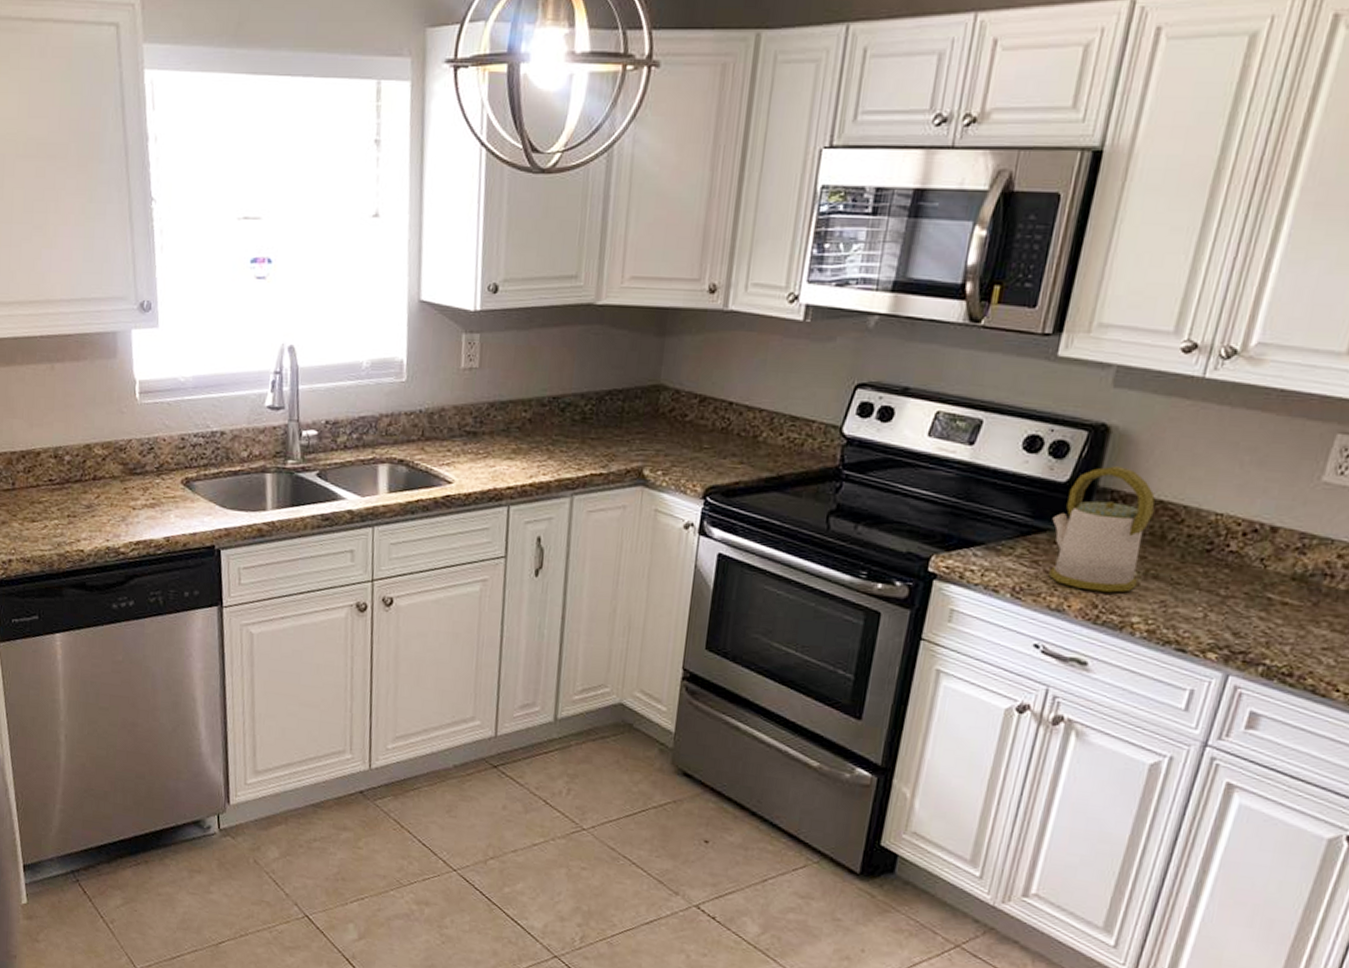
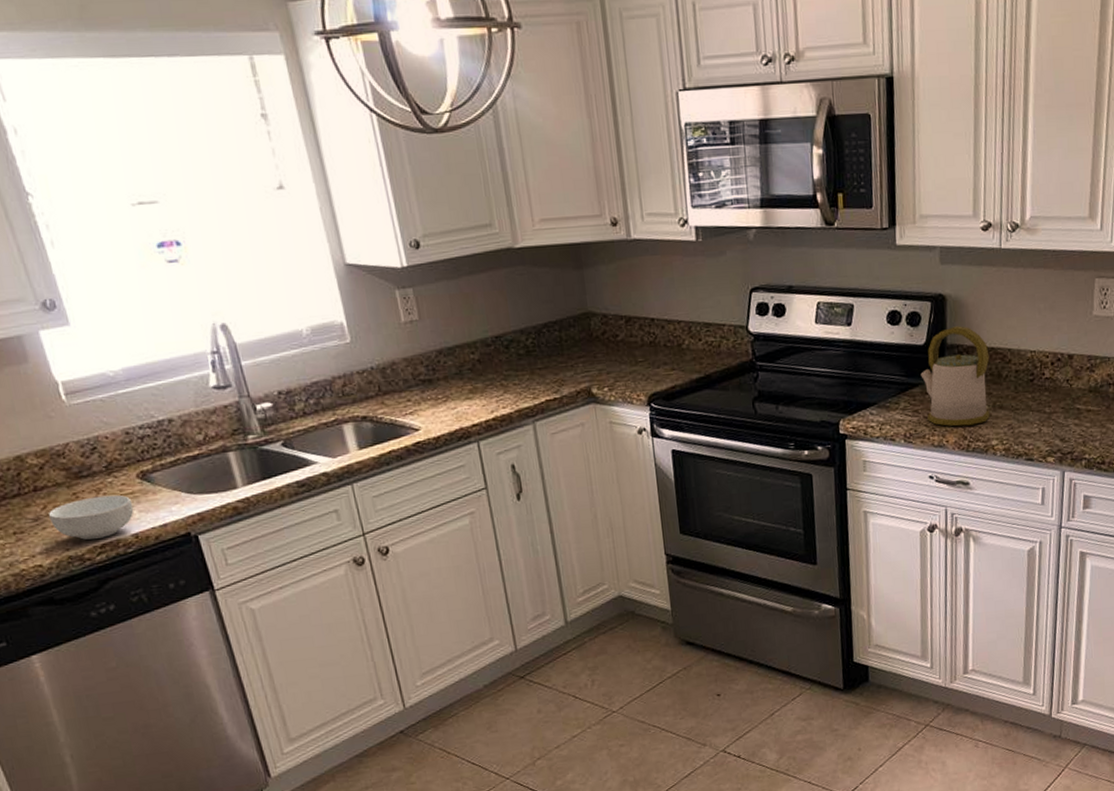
cereal bowl: none [99,494,172,536] -> present [48,494,134,540]

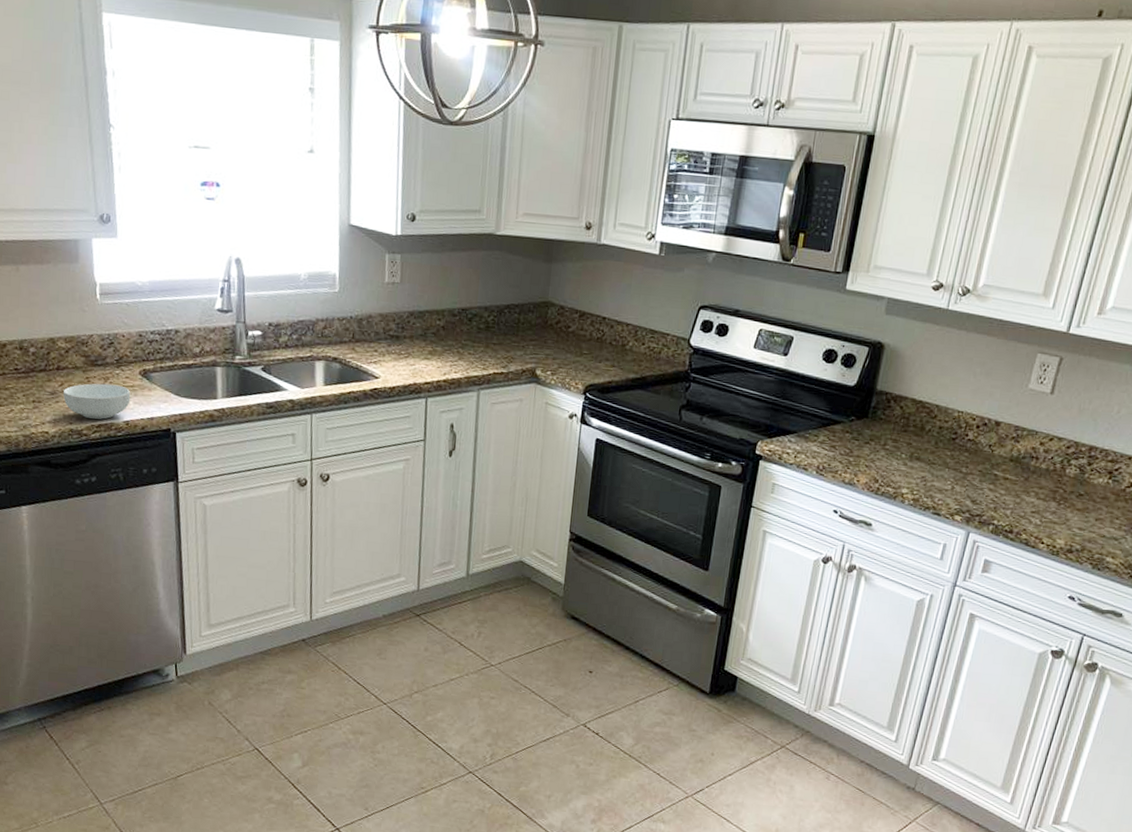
kettle: present [920,326,990,427] -> none [843,374,916,471]

